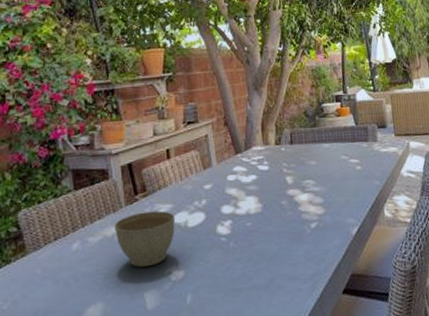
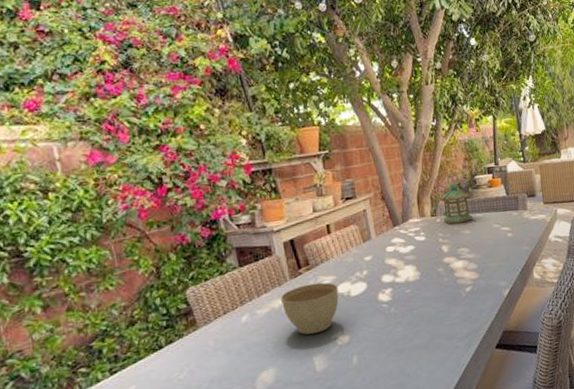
lantern: none [282,100,320,154] -> present [437,173,473,224]

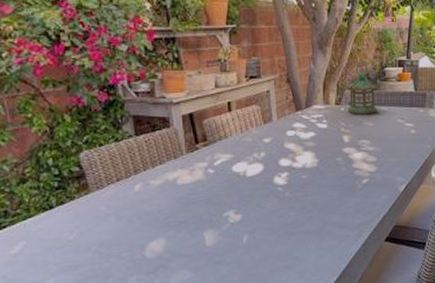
planter bowl: present [280,282,339,335] -> none [174,159,235,209]

